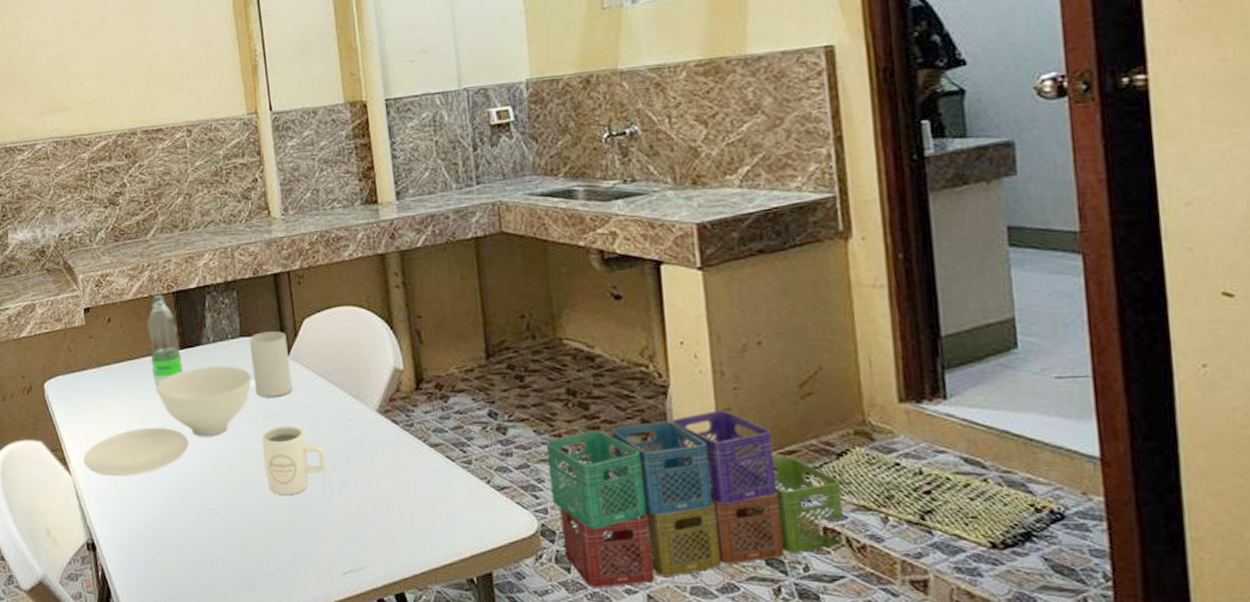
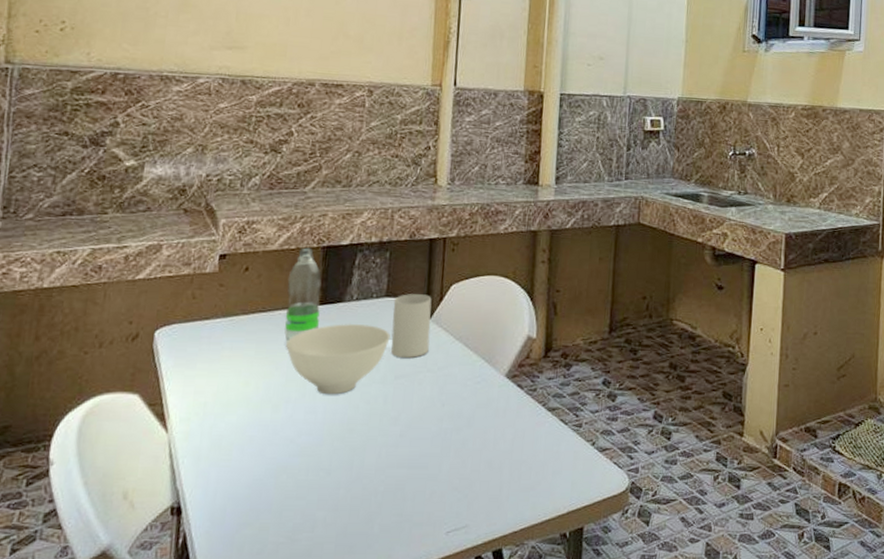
plate: present [83,428,189,477] -> none [185,384,311,435]
mug: present [262,426,327,496] -> none [386,386,450,456]
plastic crate: present [546,411,846,587] -> none [643,387,855,538]

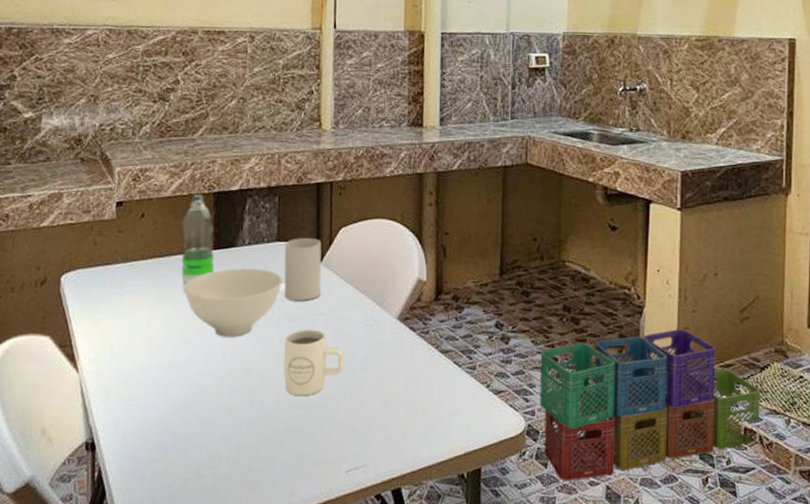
mug: none [386,386,450,456] -> present [283,329,344,397]
plastic crate: none [643,387,855,538] -> present [539,329,761,480]

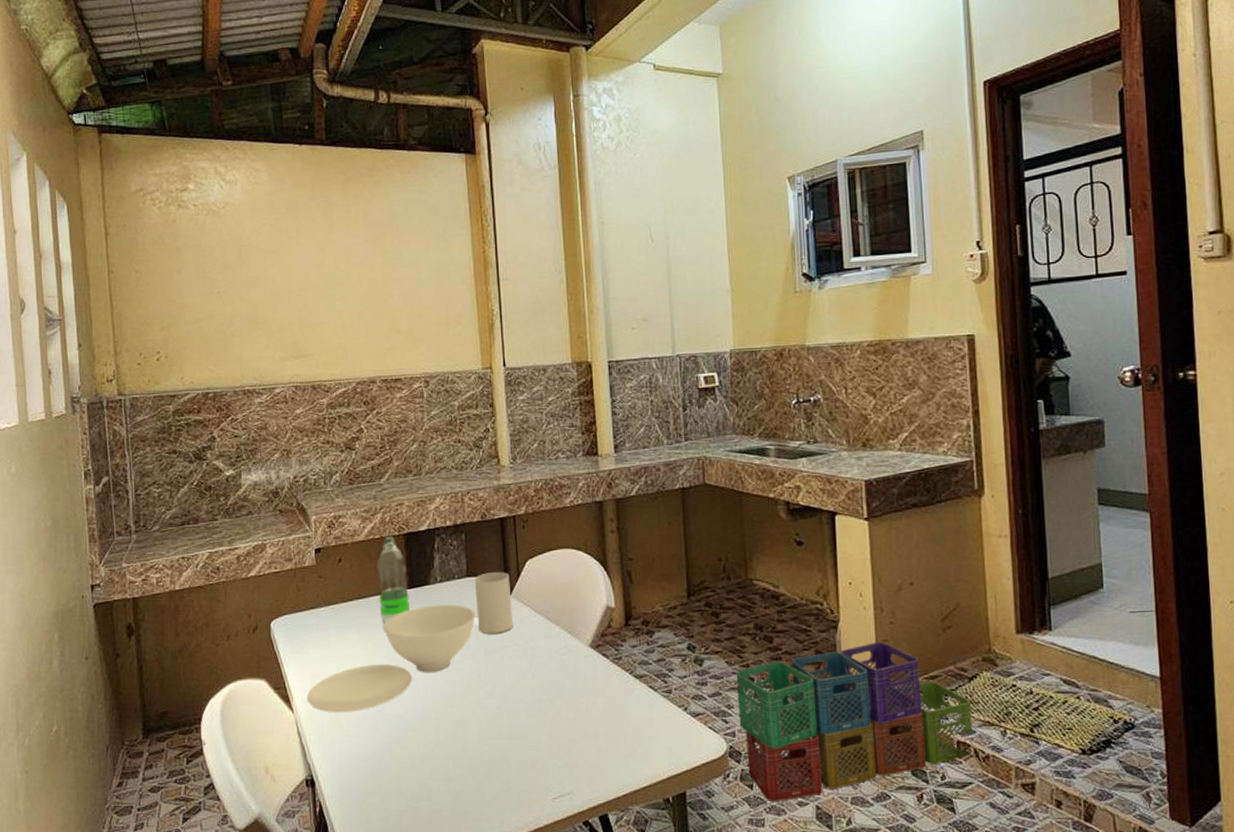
plate: none [94,326,210,375] -> present [306,665,412,713]
mug: present [283,329,344,397] -> none [482,660,542,727]

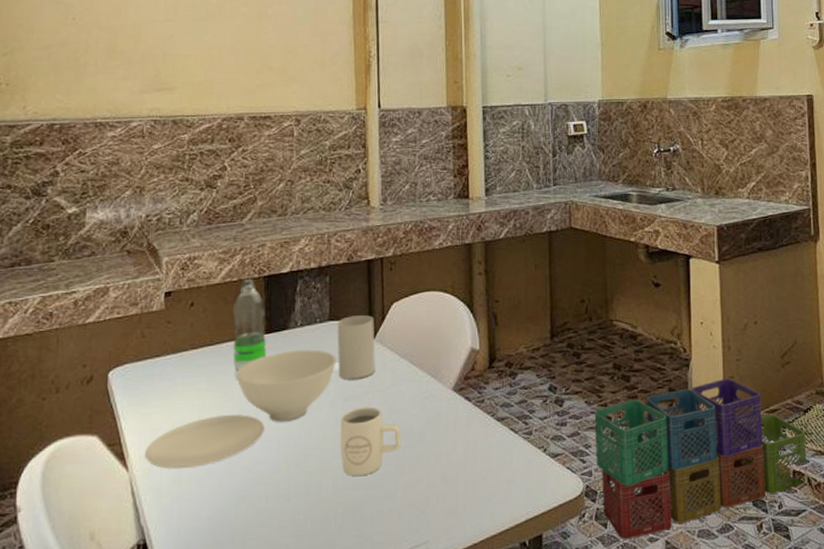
mug: none [482,660,542,727] -> present [339,406,402,477]

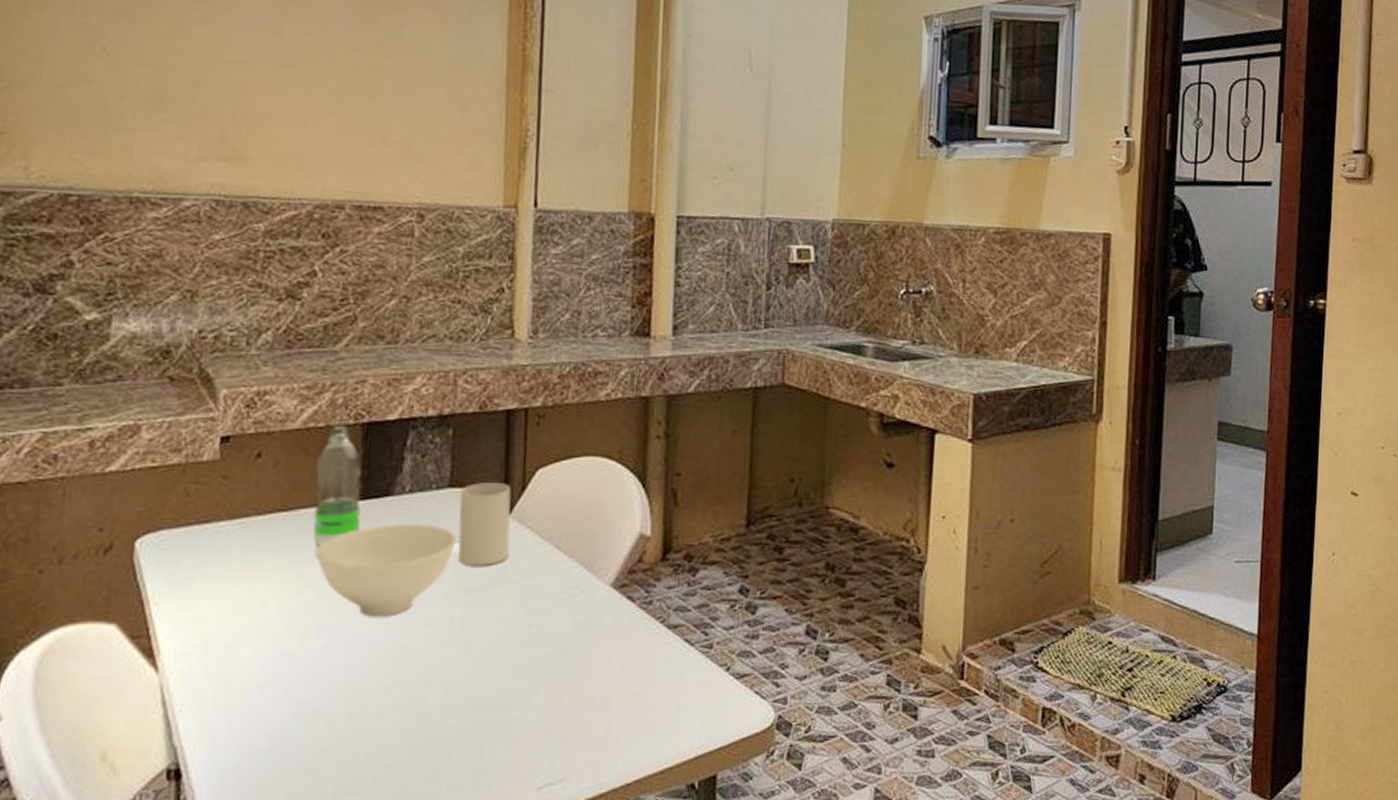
plate: present [144,415,264,470] -> none [181,605,352,673]
mug: present [339,406,402,477] -> none [454,603,539,693]
plastic crate: present [594,379,807,539] -> none [793,589,1063,784]

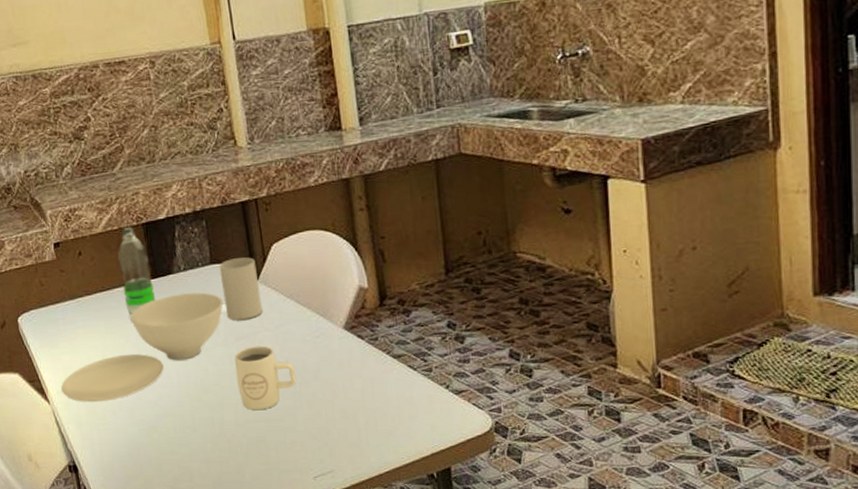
plate: none [181,605,352,673] -> present [61,354,164,403]
mug: none [454,603,539,693] -> present [234,345,297,411]

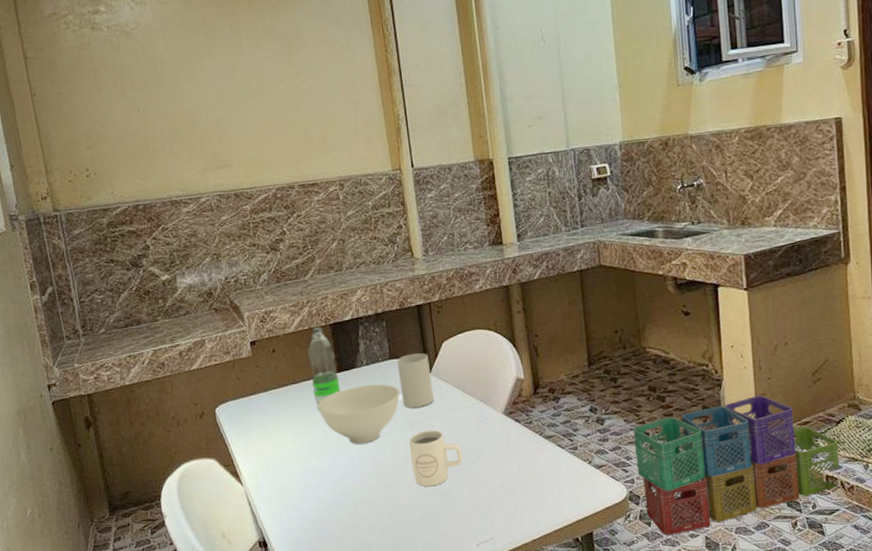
plate: present [61,354,164,403] -> none [253,439,347,484]
plastic crate: none [500,311,762,474] -> present [633,395,841,535]

